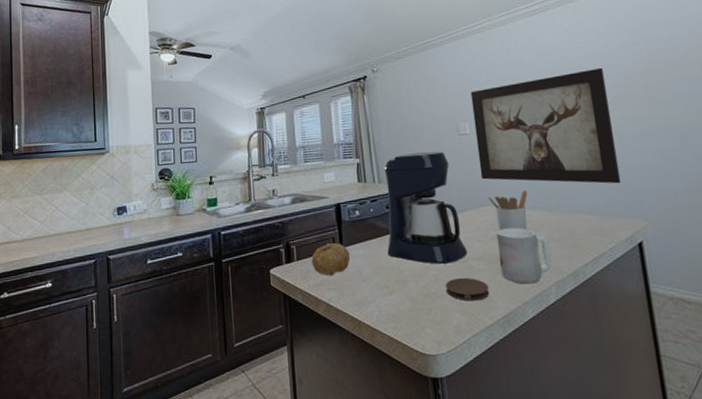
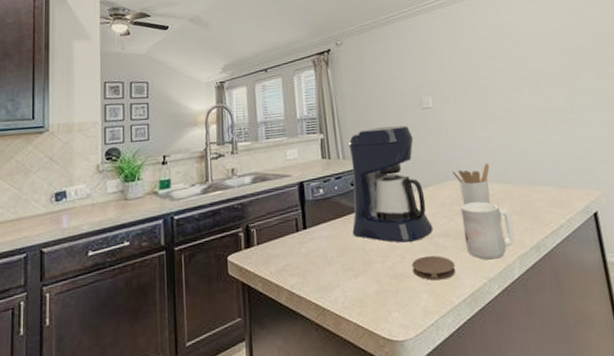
fruit: present [311,243,350,276] -> none [273,224,314,261]
wall art: present [470,67,621,184] -> none [432,43,576,155]

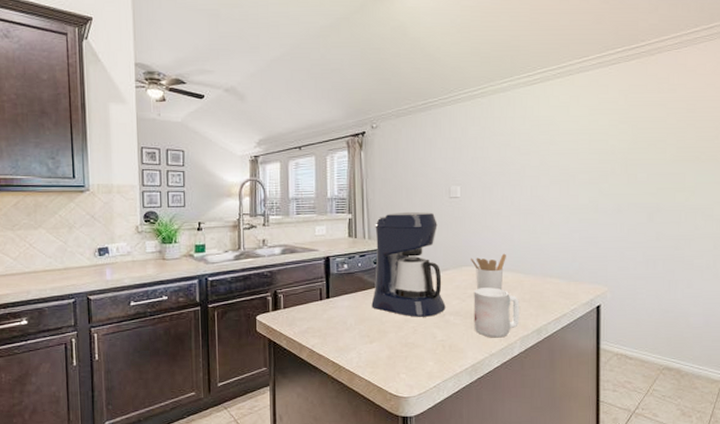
coaster: present [412,255,456,281] -> none [423,330,462,351]

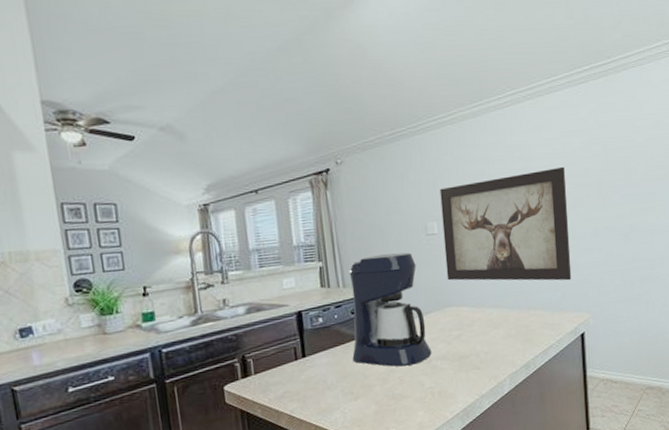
wall art: none [465,142,591,253] -> present [439,166,572,281]
utensil holder: present [471,253,506,290] -> none [454,289,490,330]
mug: present [474,287,520,338] -> none [459,326,508,379]

